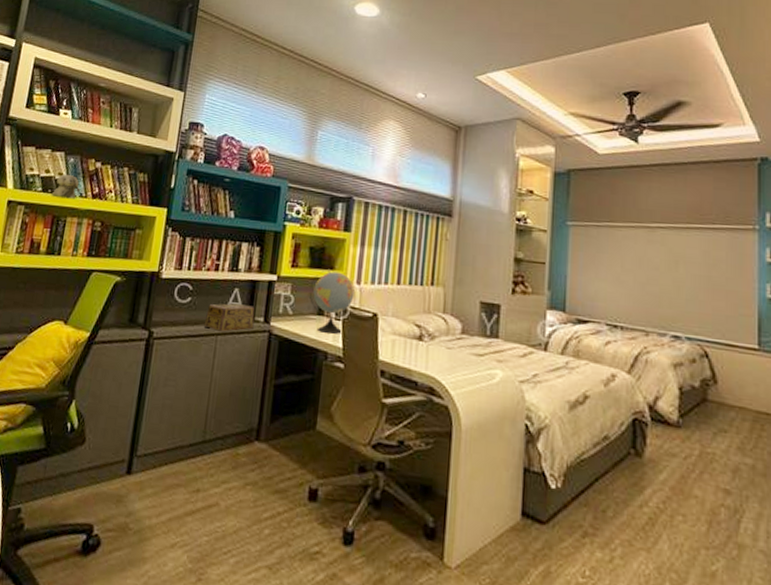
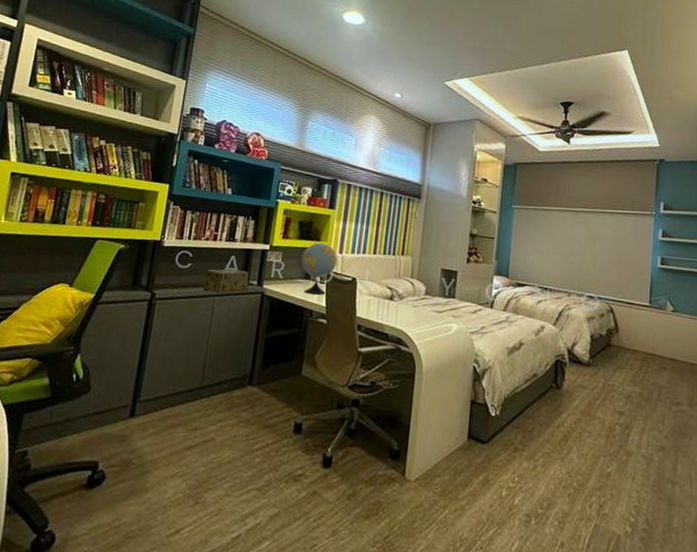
plush toy: present [51,174,80,199] -> none [55,150,84,173]

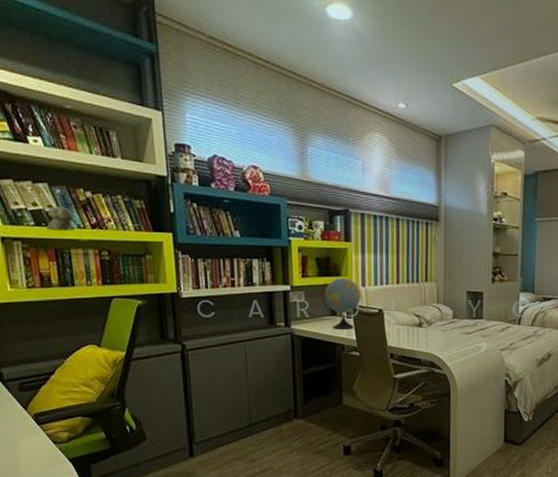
plush toy: none [55,150,84,173] -> present [46,205,76,231]
decorative box: present [202,268,249,294] -> none [231,312,277,338]

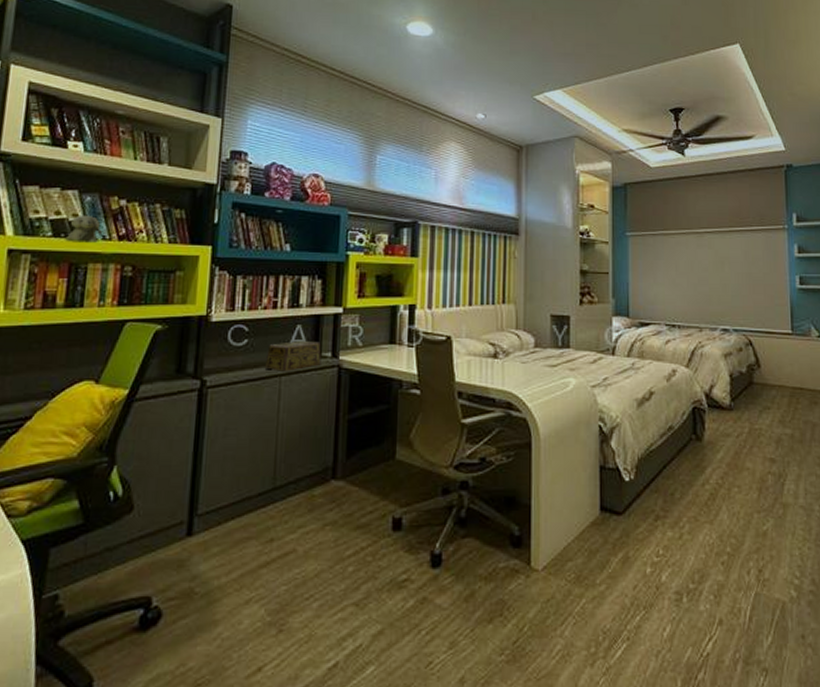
decorative box: none [231,312,277,338] -> present [264,340,322,372]
globe: present [321,275,361,329] -> none [378,295,426,361]

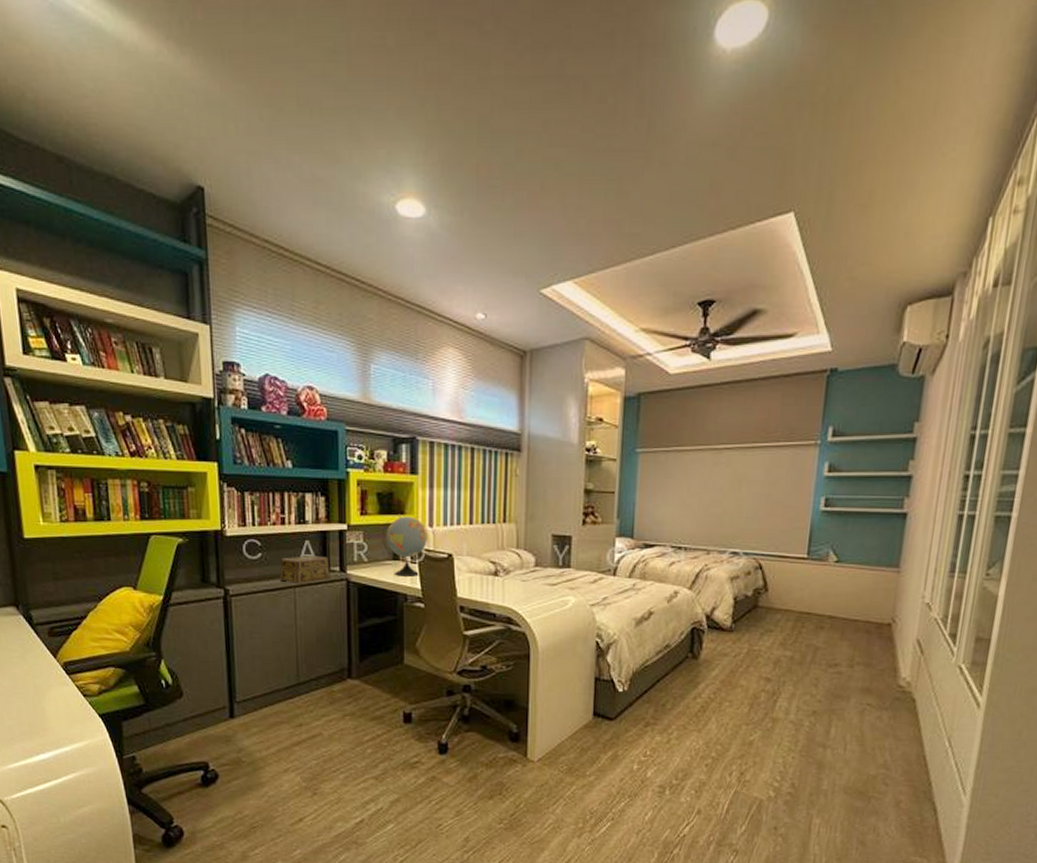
plush toy: present [65,214,102,243] -> none [82,431,114,459]
globe: none [378,295,426,361] -> present [382,513,427,576]

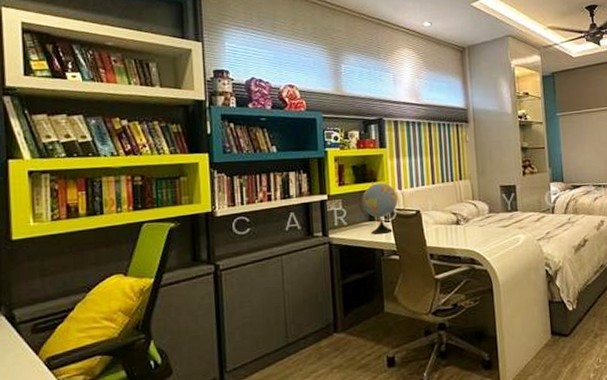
decorative box: present [279,555,331,584] -> none [267,224,314,252]

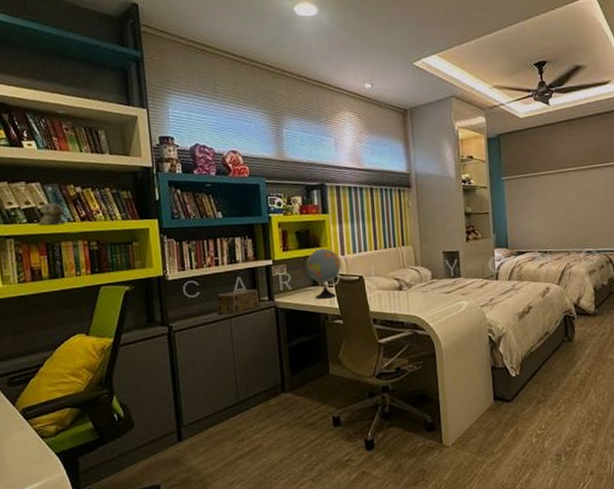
plush toy: none [78,135,110,161] -> present [38,202,67,226]
decorative box: none [267,224,314,252] -> present [216,288,261,315]

